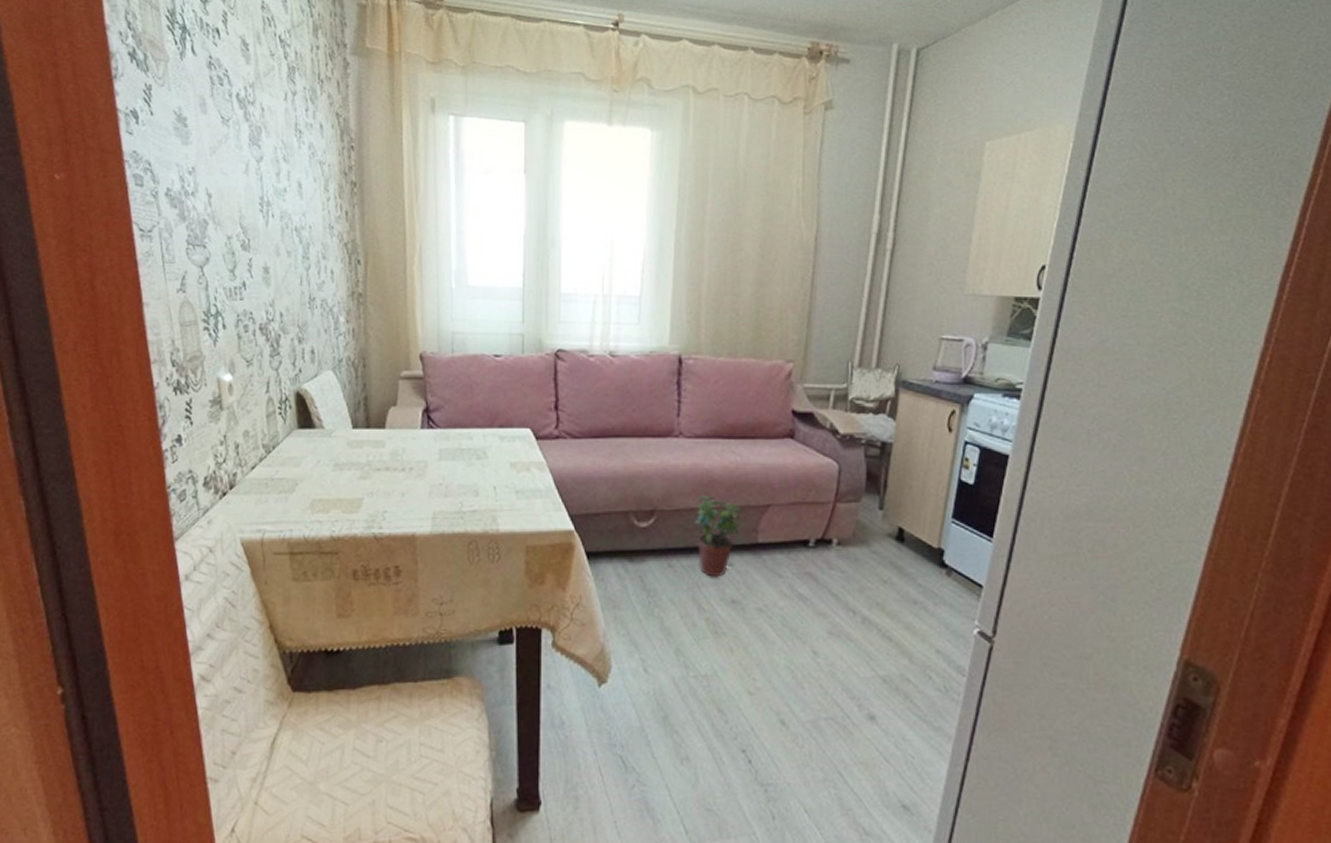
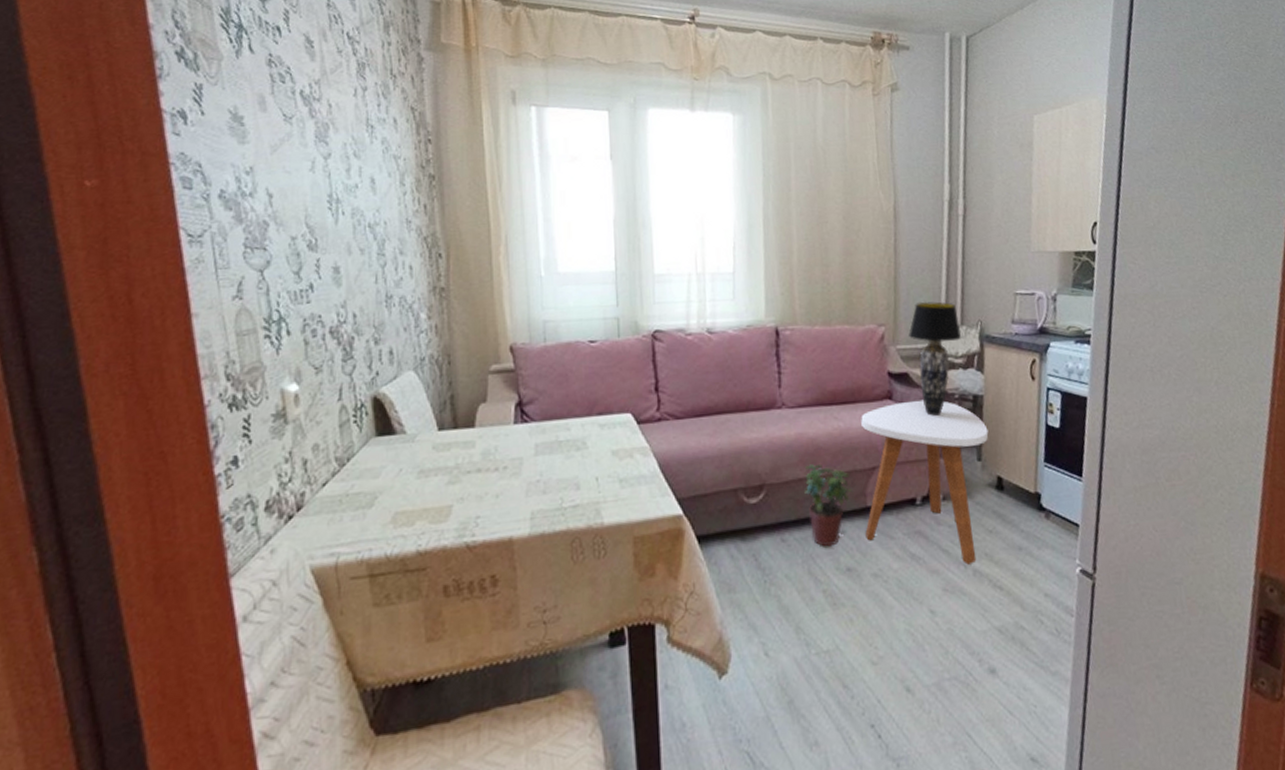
side table: none [753,441,894,612] -> present [861,399,989,565]
table lamp: none [818,339,876,459] -> present [909,301,962,416]

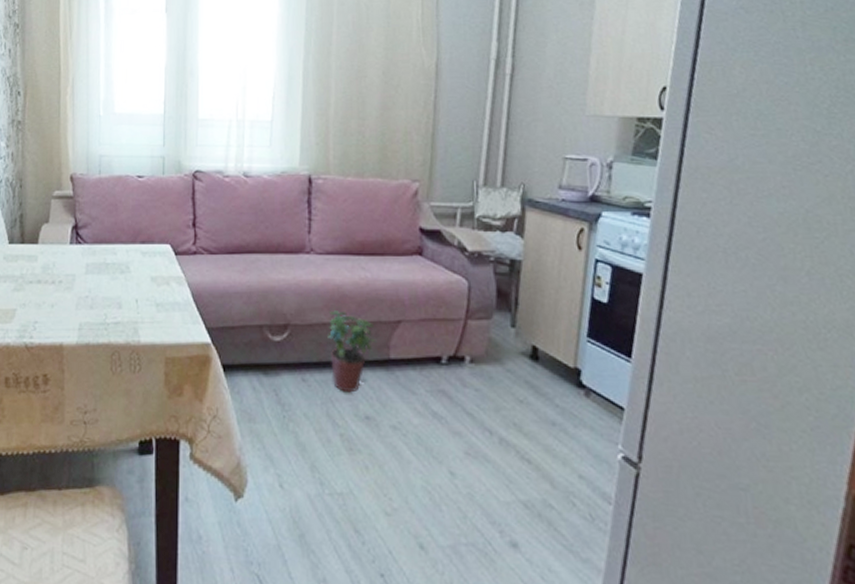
side table: present [861,399,989,565] -> none [386,258,525,432]
table lamp: present [909,301,962,416] -> none [444,160,502,276]

